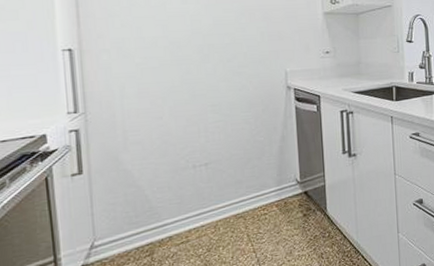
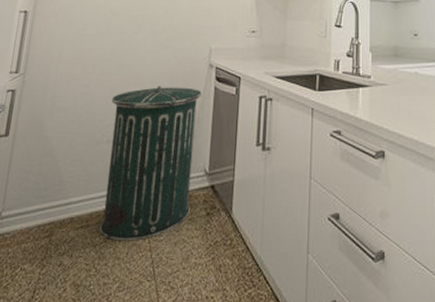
trash can: none [189,109,287,249] -> present [99,86,202,241]

